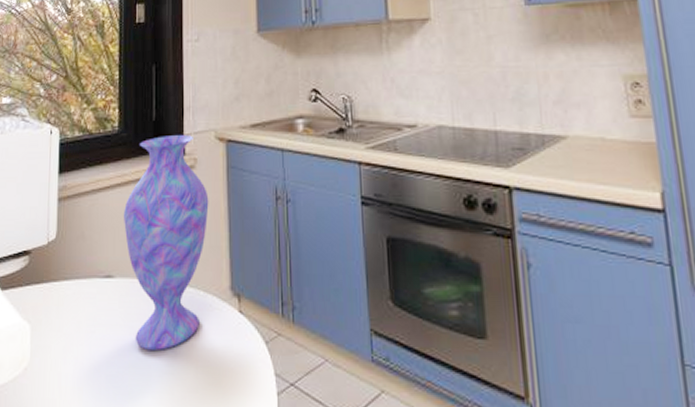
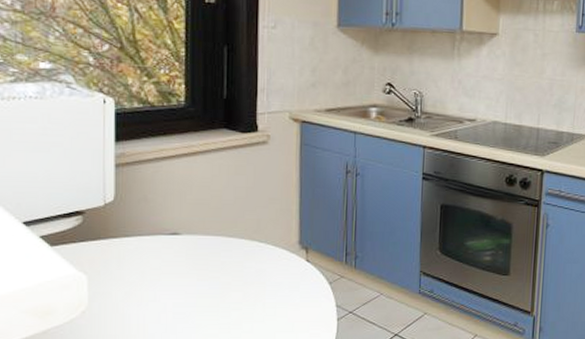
vase: present [124,135,209,350] -> none [191,113,281,292]

